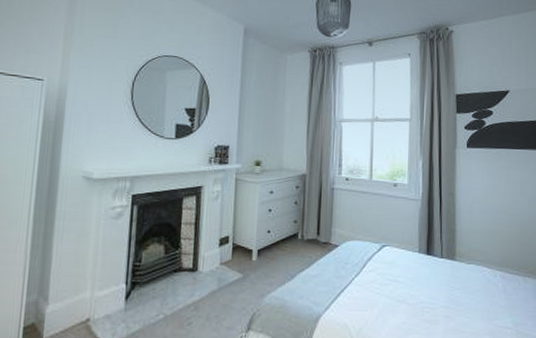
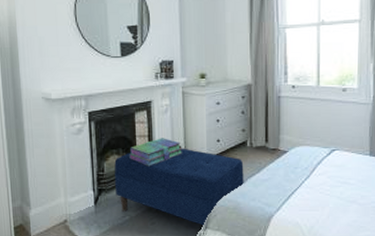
bench: none [151,238,294,328] -> present [114,148,244,227]
stack of books: none [171,226,230,258] -> present [129,138,182,166]

